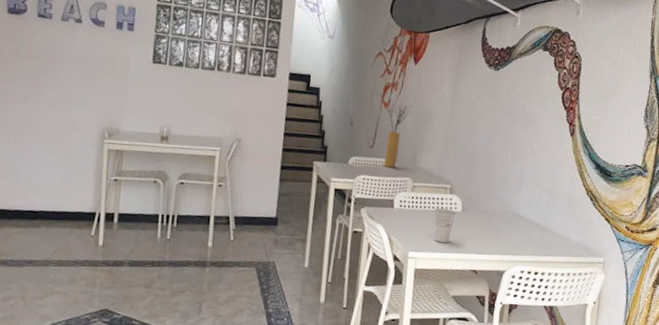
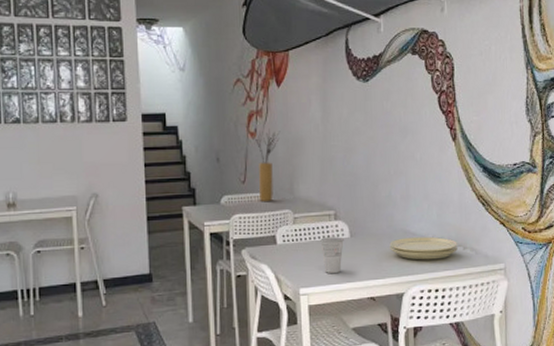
plate: none [497,219,562,245] -> present [389,236,458,260]

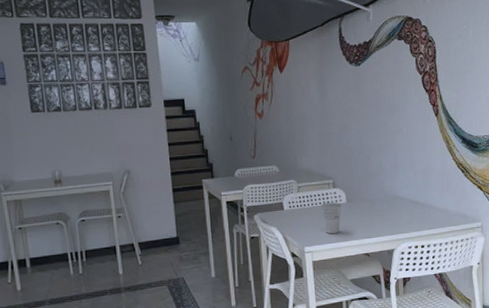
vase: present [255,128,281,202] -> none [262,109,284,174]
plate: present [389,236,458,260] -> none [381,200,440,221]

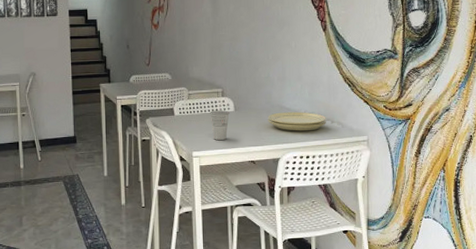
plate: none [381,200,440,221] -> present [267,112,326,131]

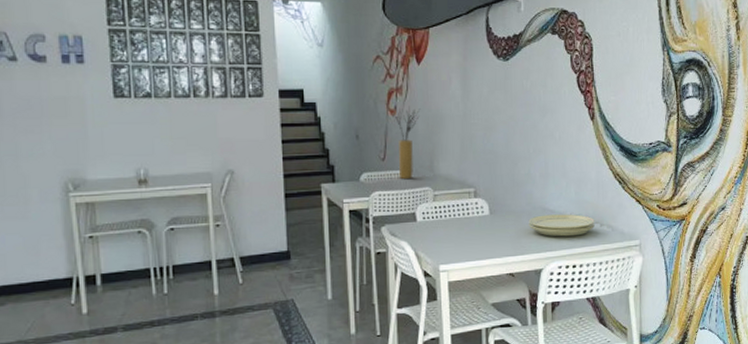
vase: none [158,21,178,81] -> present [395,106,421,180]
cup: present [210,110,229,141] -> none [460,214,484,251]

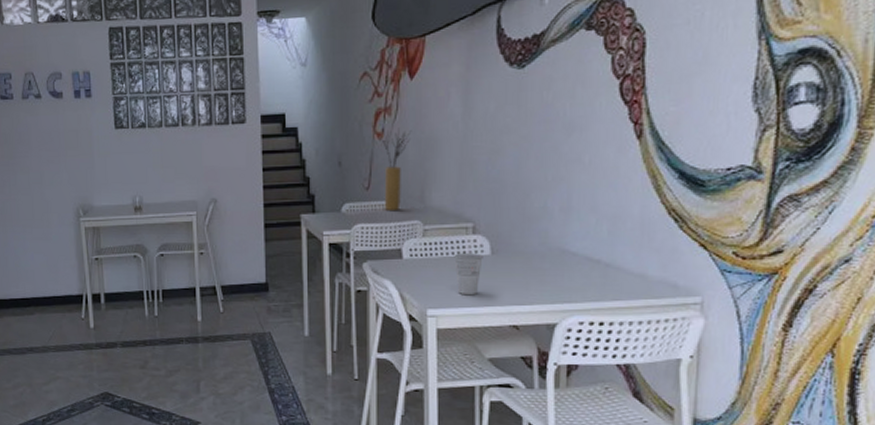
cup: none [460,214,484,251] -> present [454,253,483,296]
plate: present [528,214,595,237] -> none [541,258,634,286]

